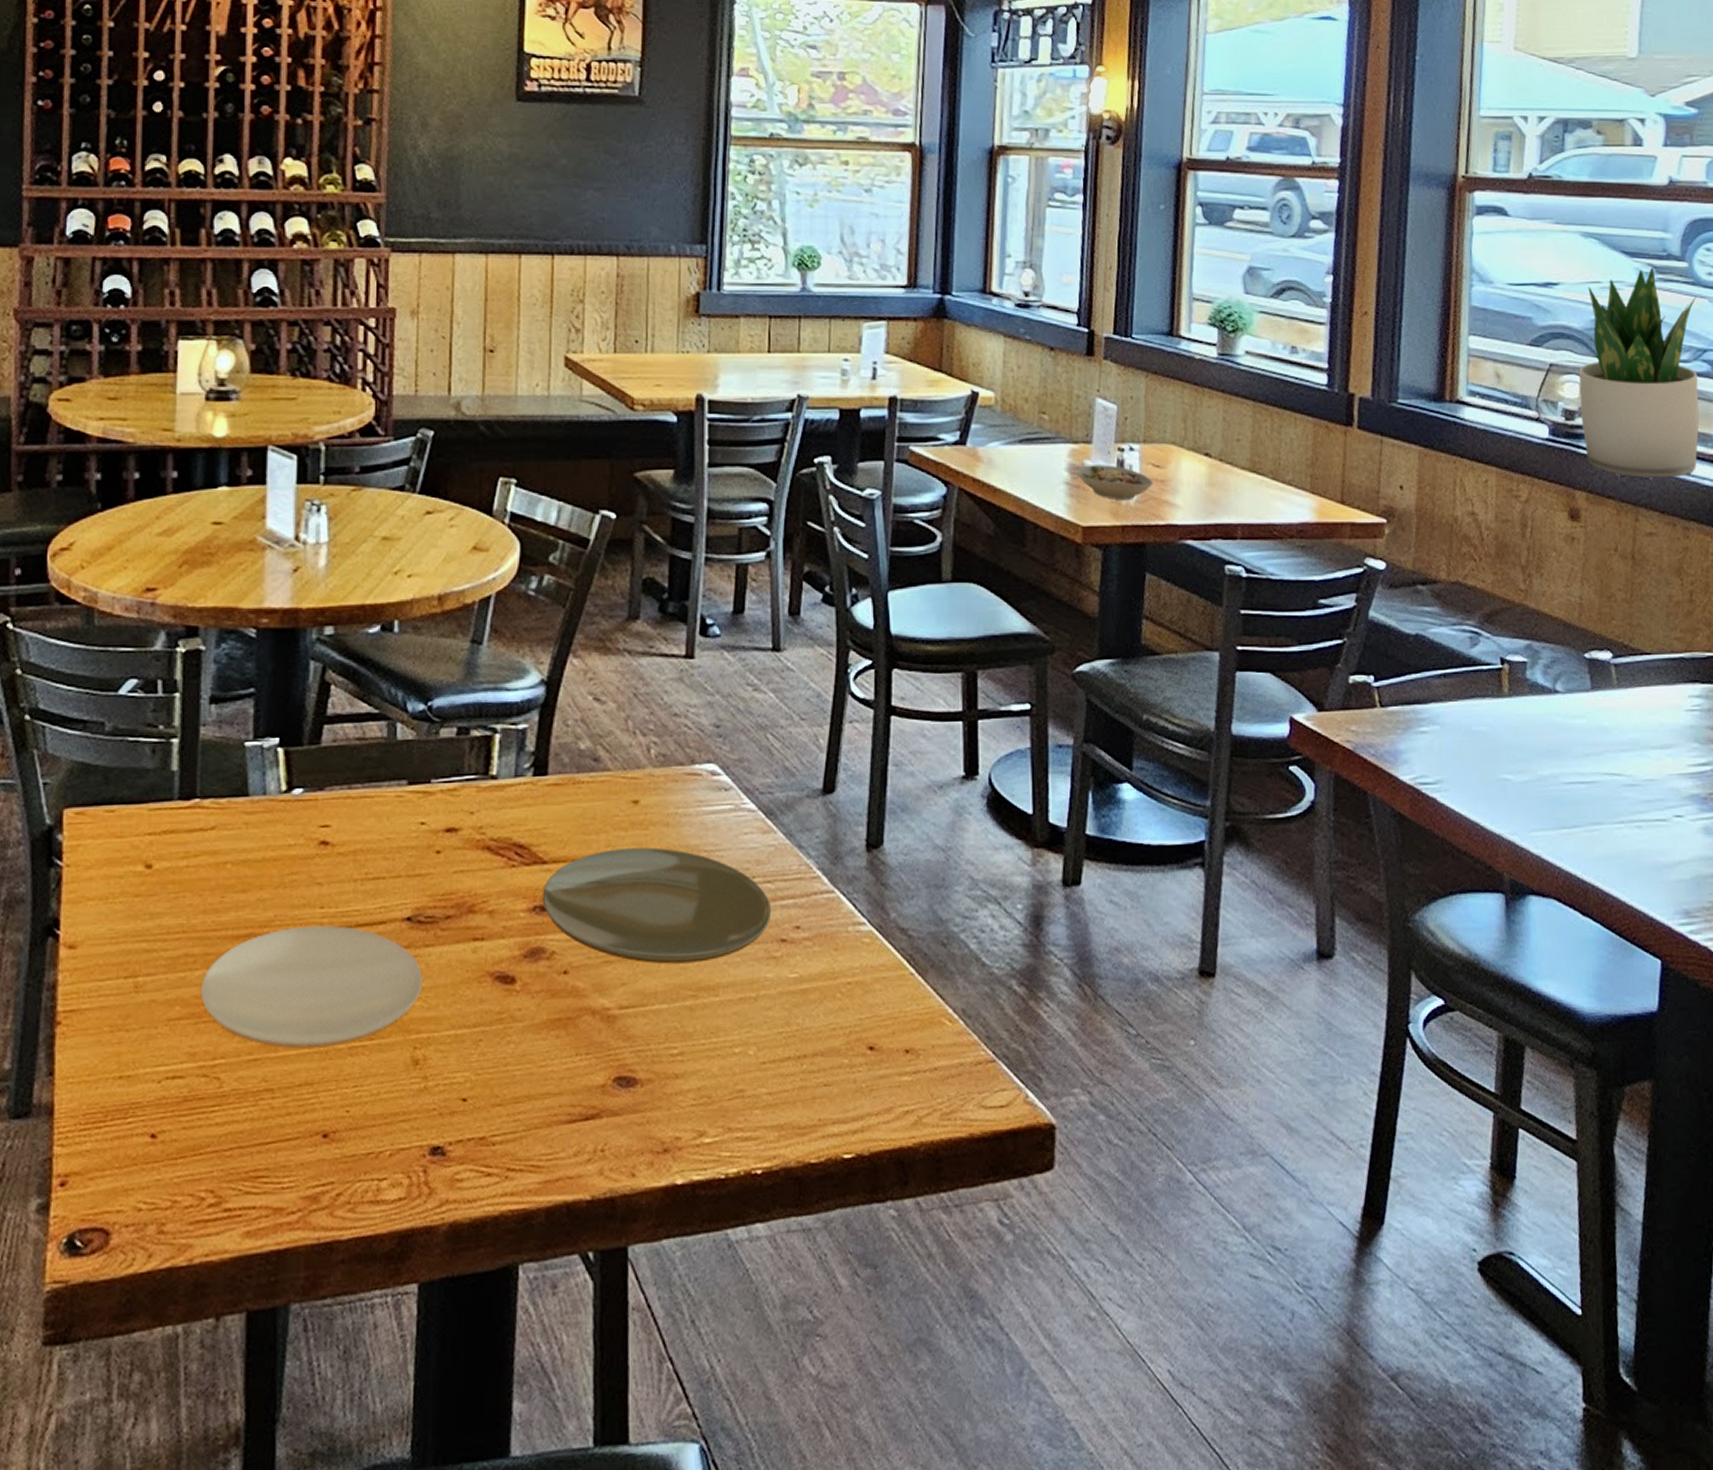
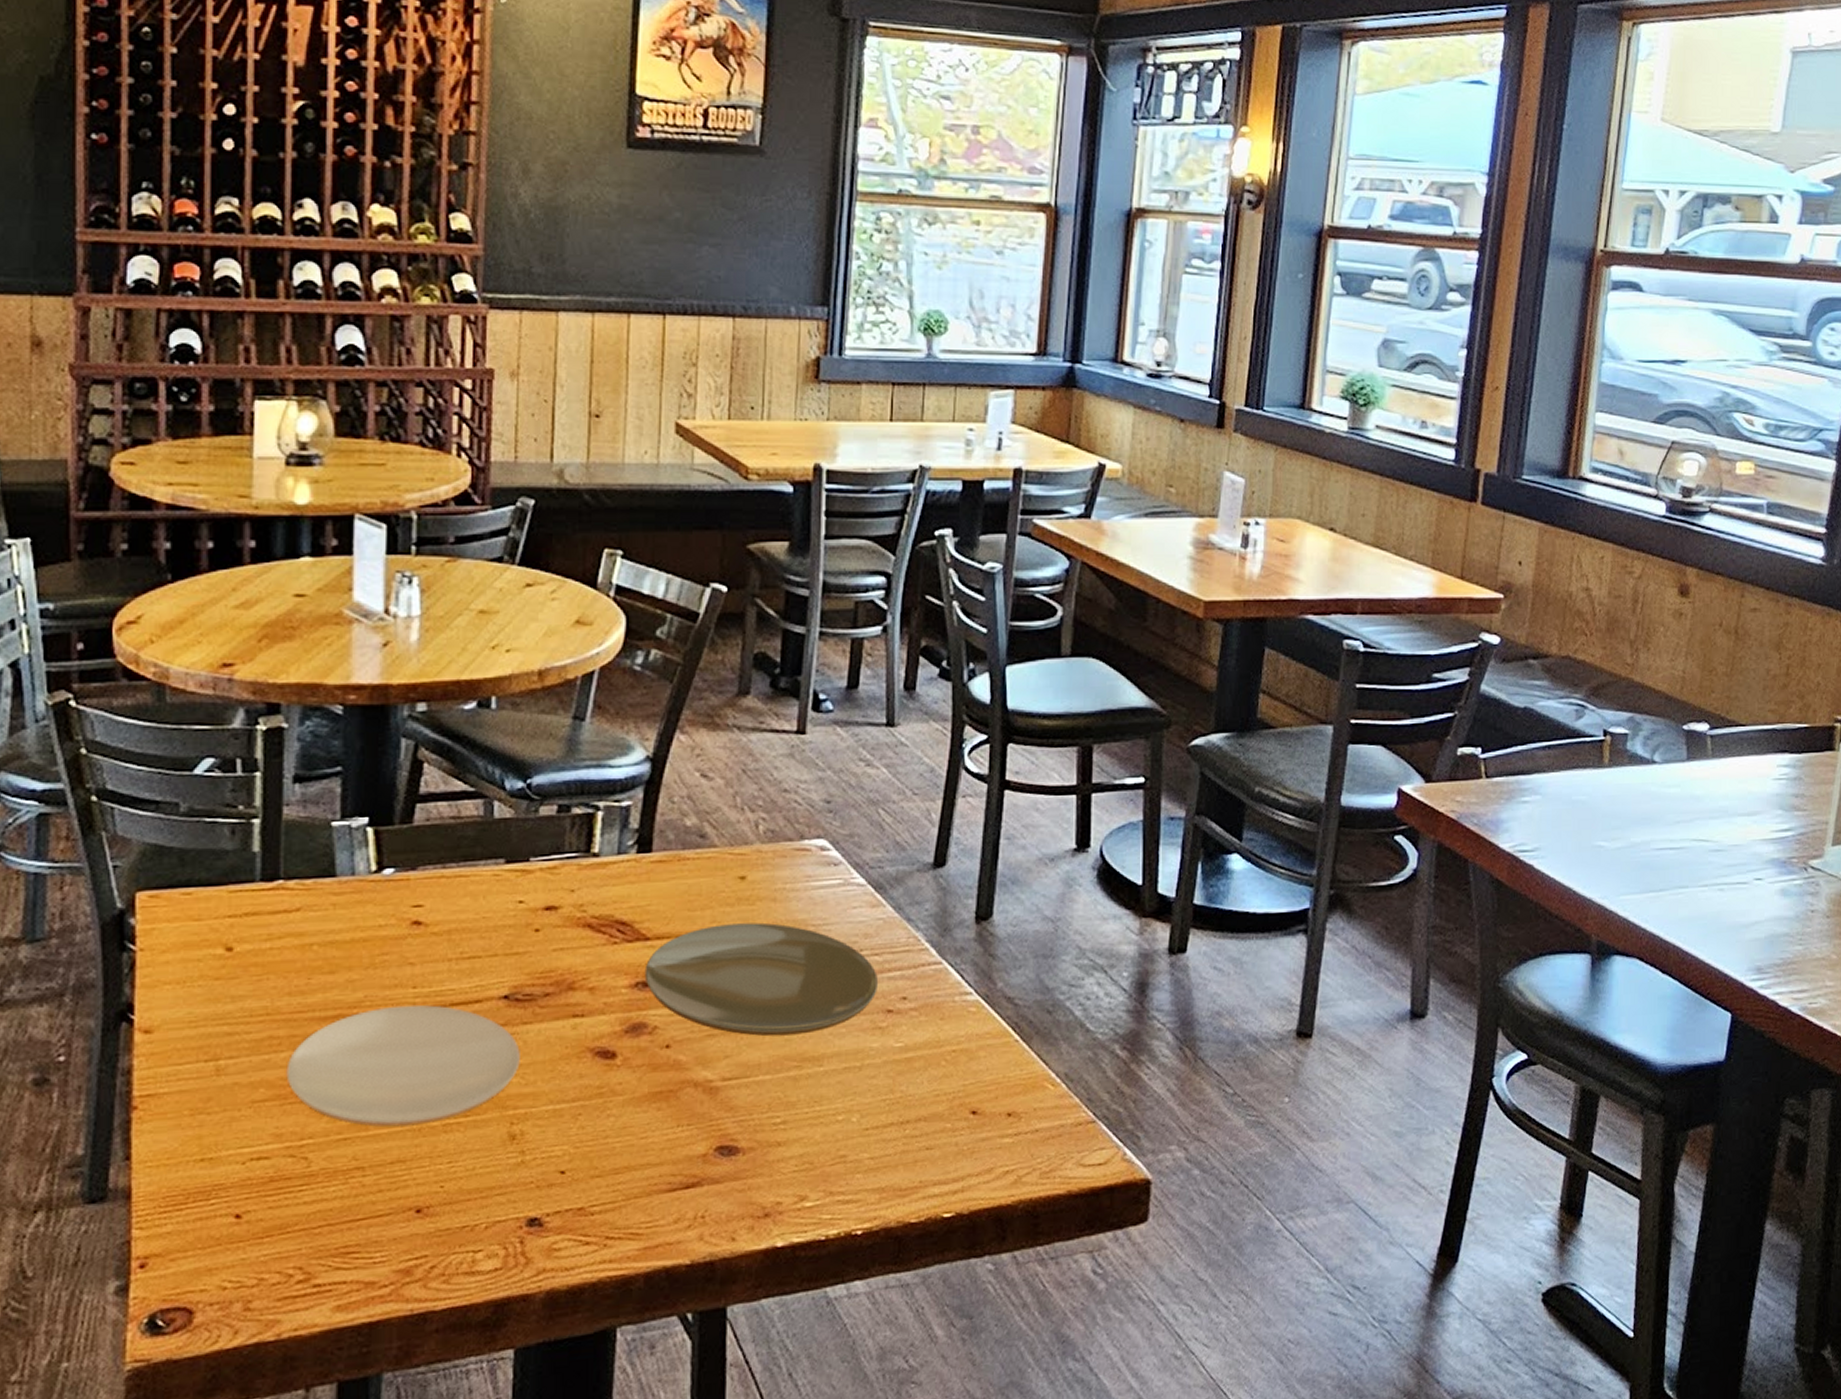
salad: present [1077,465,1153,501] -> none [1202,539,1277,576]
planter: present [1579,267,1700,479] -> none [1697,345,1817,556]

